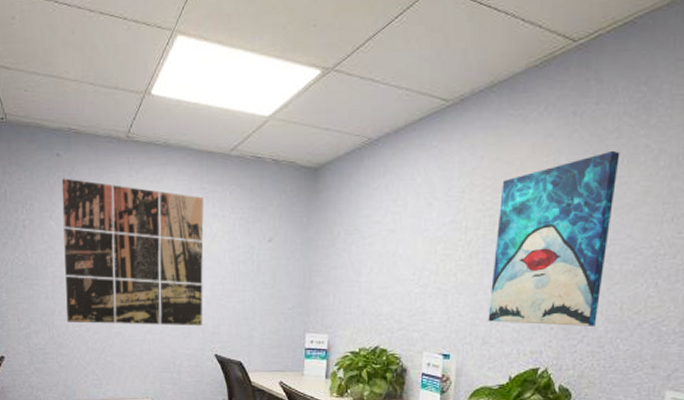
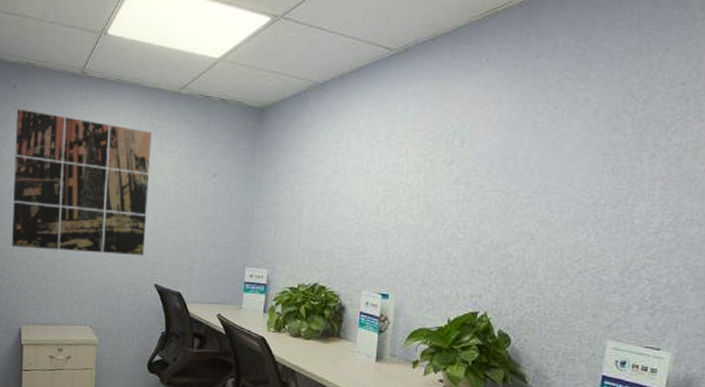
wall art: present [488,150,620,326] -> none [427,102,560,273]

